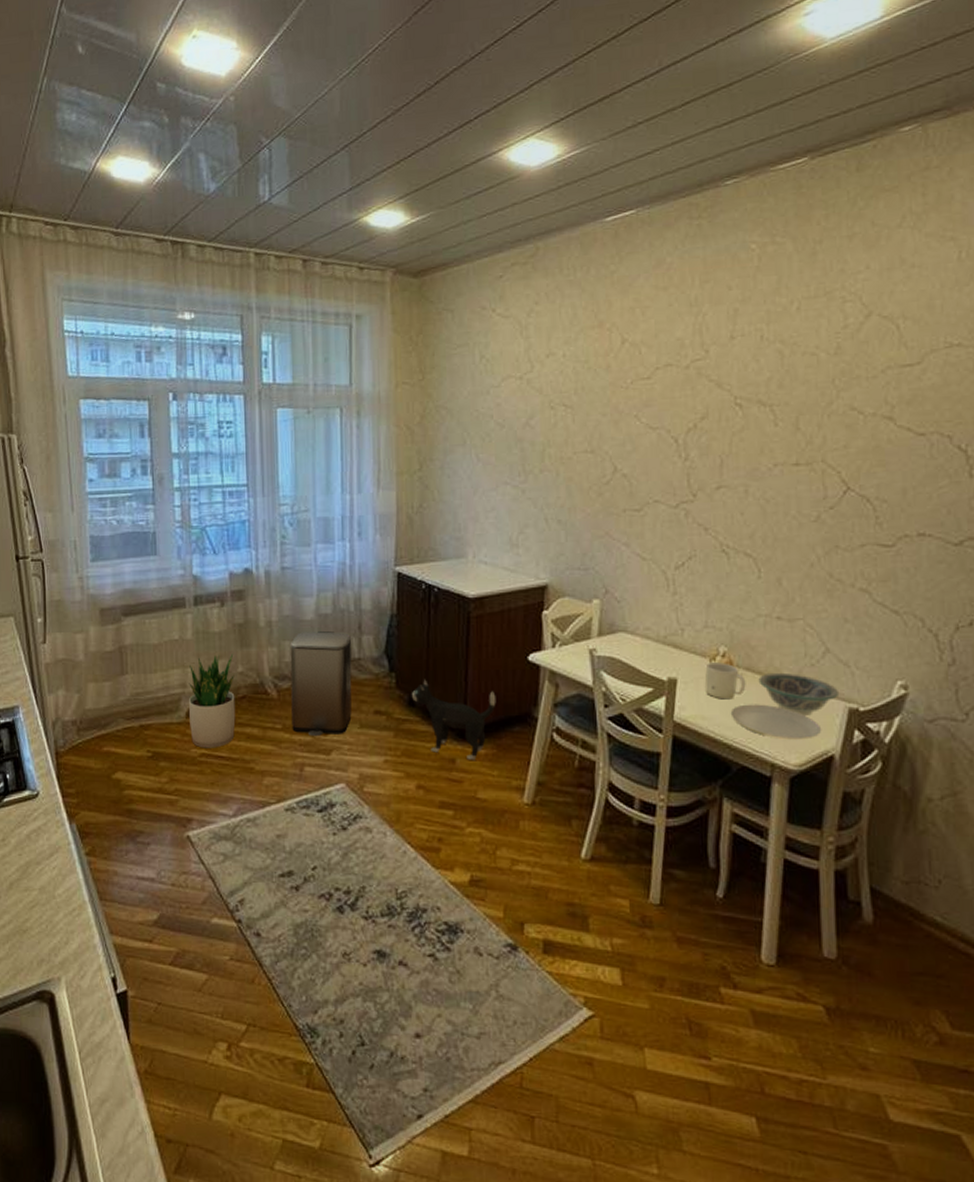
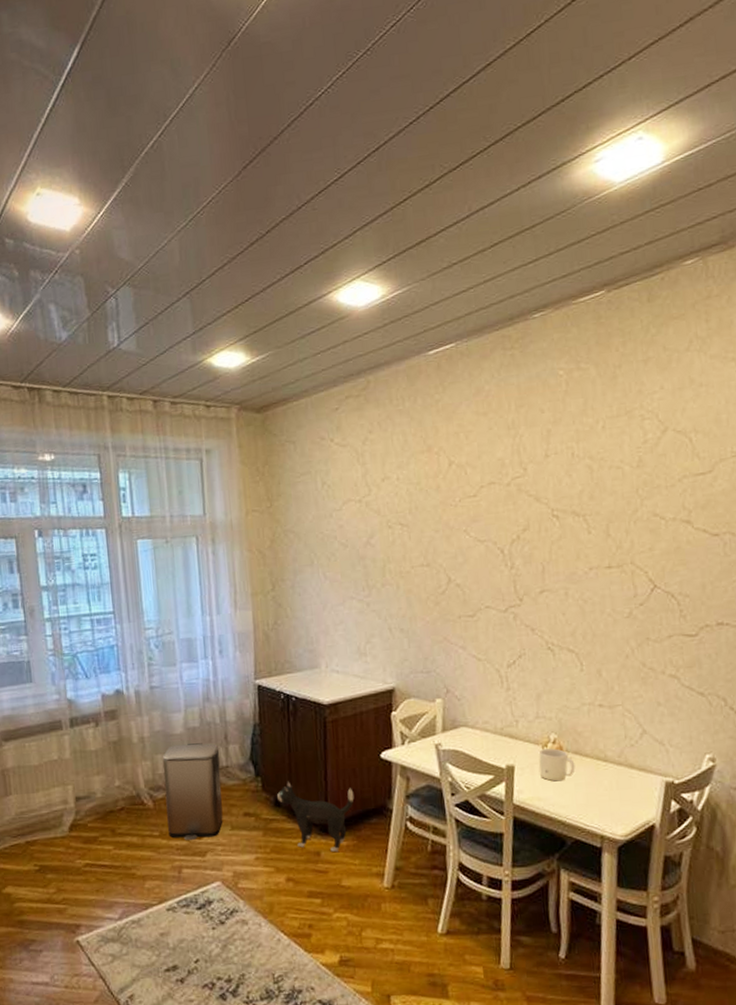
planter: present [189,654,236,748] -> none [69,769,116,859]
plate: present [730,704,822,741] -> none [562,783,643,815]
bowl: present [758,672,840,716] -> none [586,754,657,791]

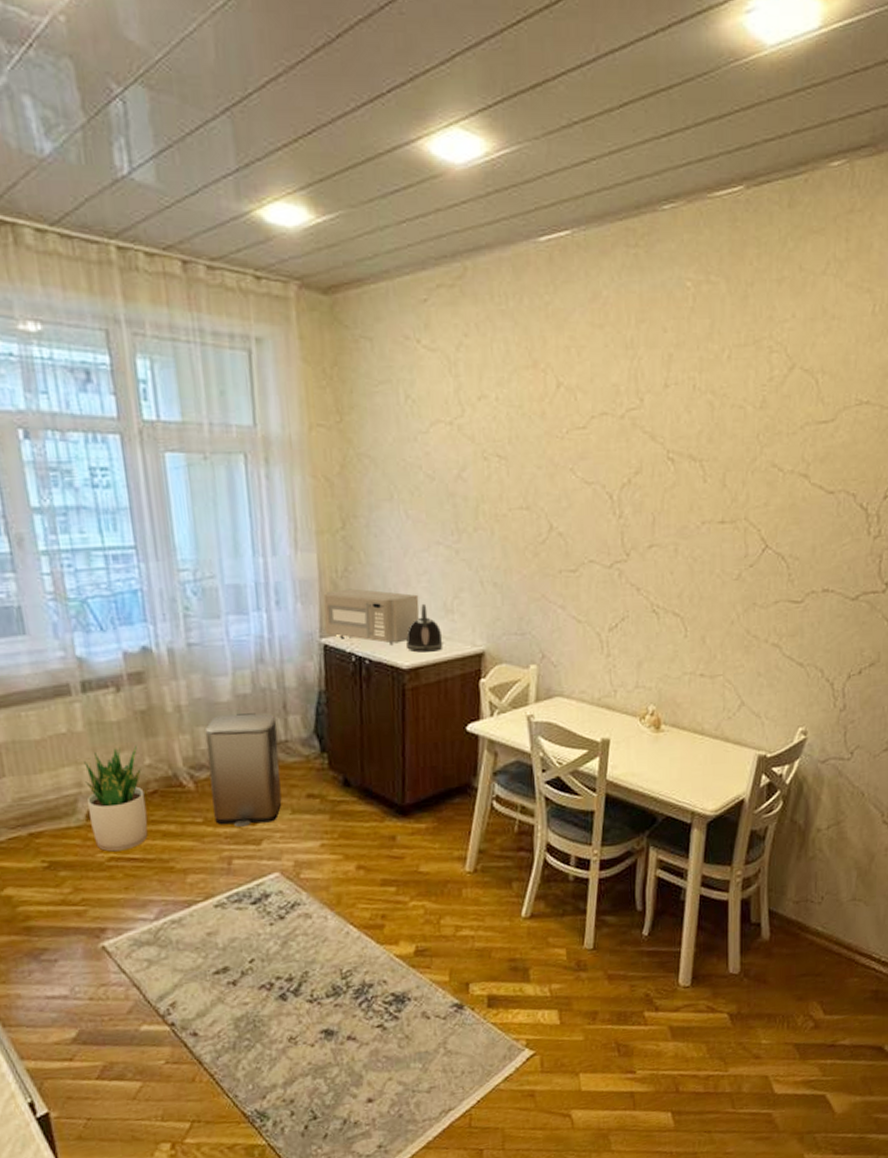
planter: none [69,769,116,859] -> present [84,745,148,852]
microwave: none [257,638,337,684] -> present [323,588,420,645]
cat: present [277,781,354,853] -> none [347,757,436,837]
kettle: none [325,648,358,690] -> present [405,603,443,653]
mug: present [538,748,575,782] -> none [634,721,672,756]

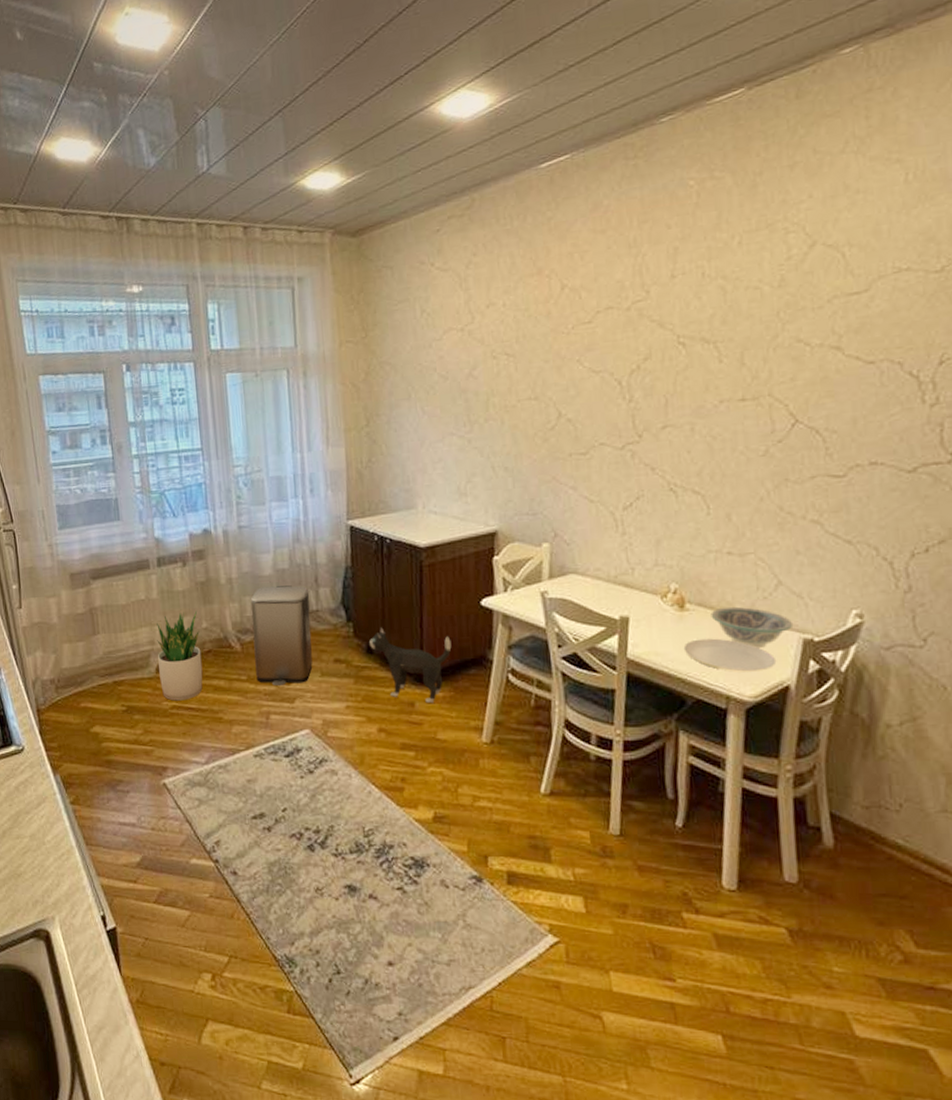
microwave: present [323,588,420,645] -> none [350,476,435,526]
cat: none [347,757,436,837] -> present [370,627,452,704]
kettle: present [405,603,443,653] -> none [422,488,458,532]
plate: none [657,757,735,790] -> present [683,638,777,674]
bowl: none [682,726,751,765] -> present [711,606,794,648]

